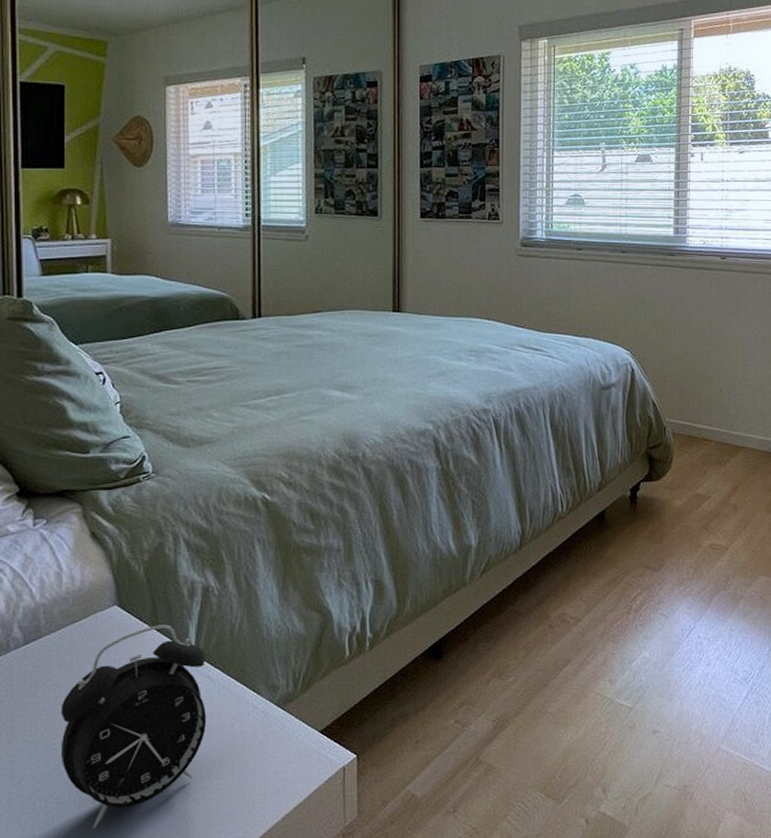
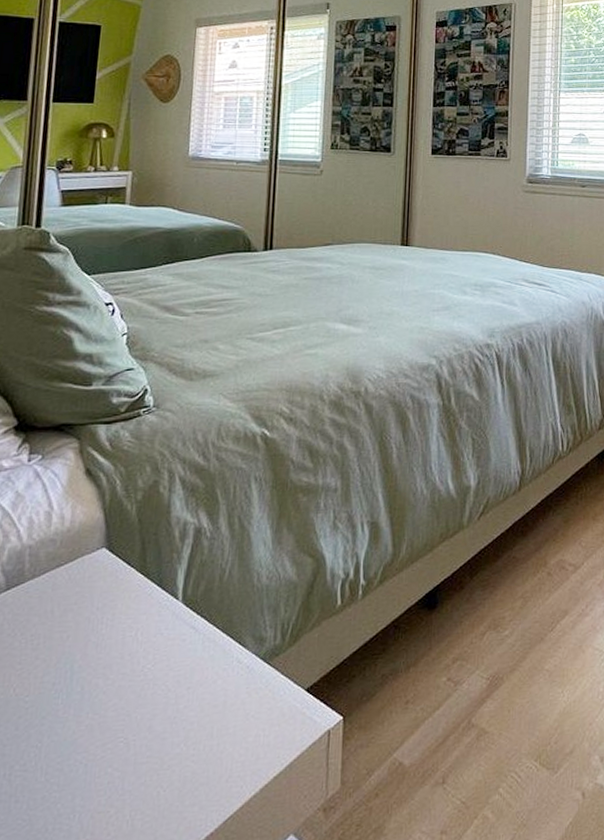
alarm clock: present [60,624,207,830] -> none [31,569,193,803]

